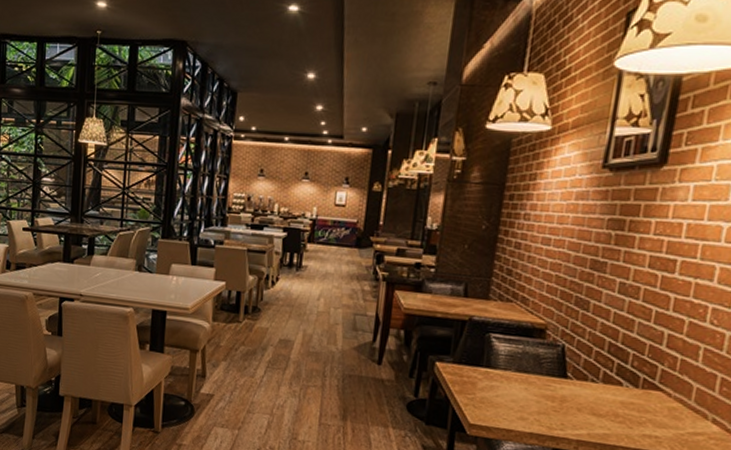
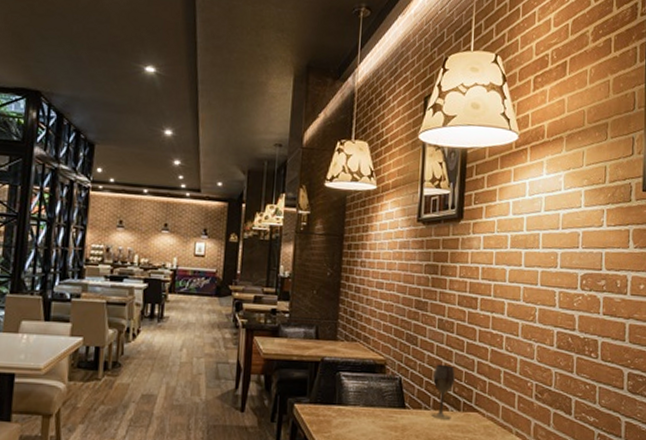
wine glass: none [597,333,637,396] -> present [430,364,455,420]

